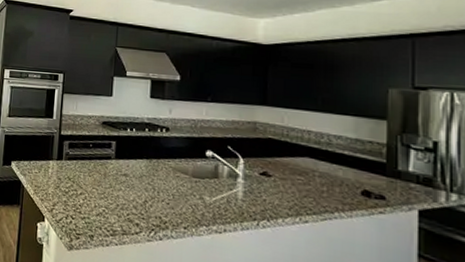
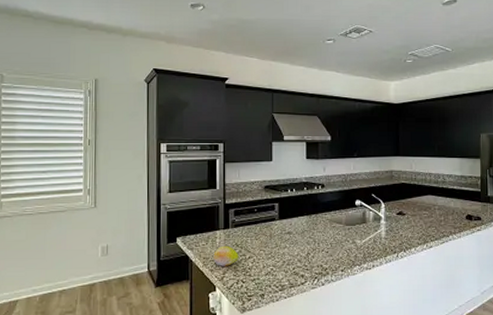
fruit: none [44,176,70,199] -> present [213,245,239,266]

